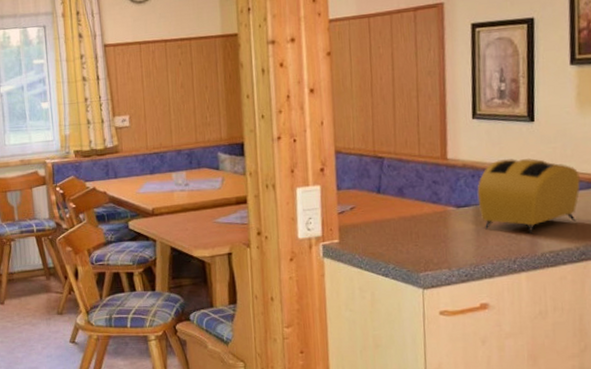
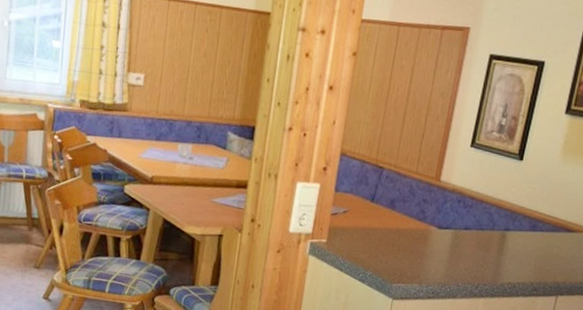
toaster: present [477,158,581,233] -> none [457,190,549,264]

